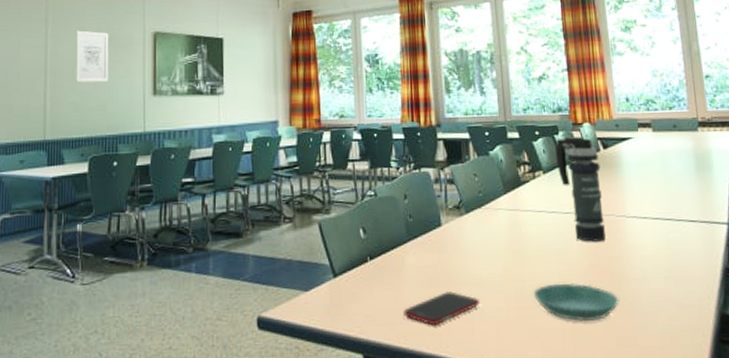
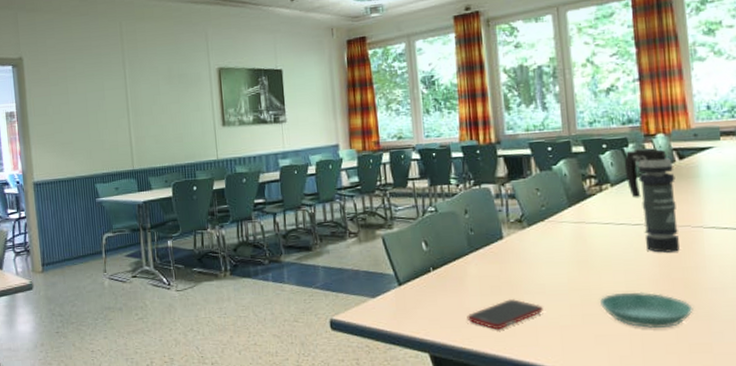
wall art: present [76,30,109,83] -> none [150,70,182,118]

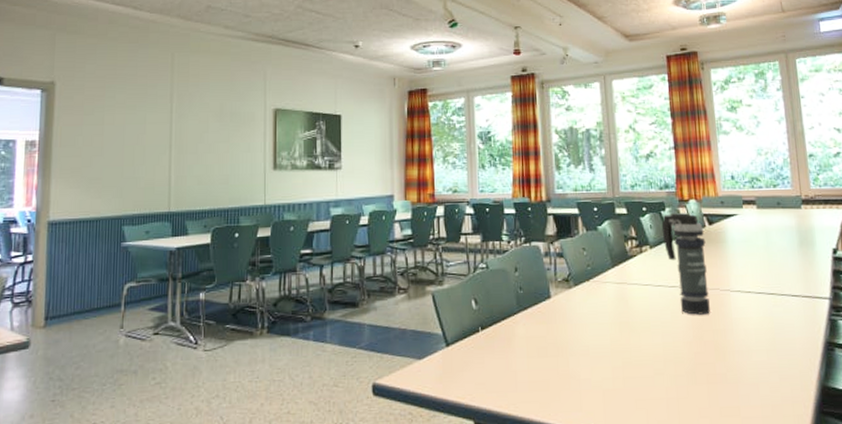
cell phone: present [467,299,543,330] -> none [513,361,587,394]
saucer: present [599,292,693,328] -> none [639,354,723,391]

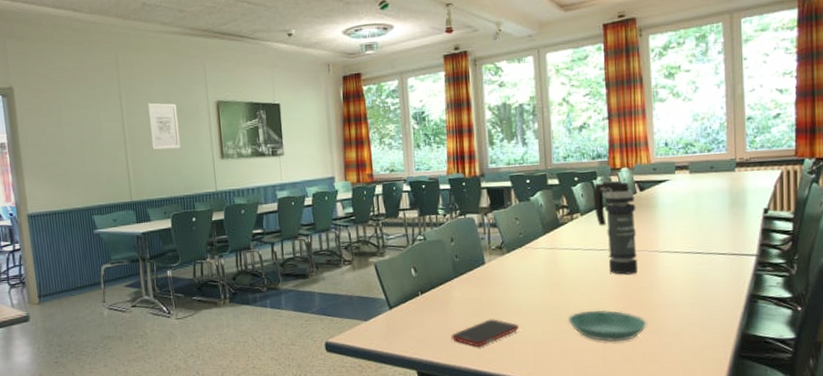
wall art: none [199,106,231,157] -> present [148,102,181,150]
cell phone: none [513,361,587,394] -> present [451,319,519,347]
saucer: none [639,354,723,391] -> present [567,310,647,342]

